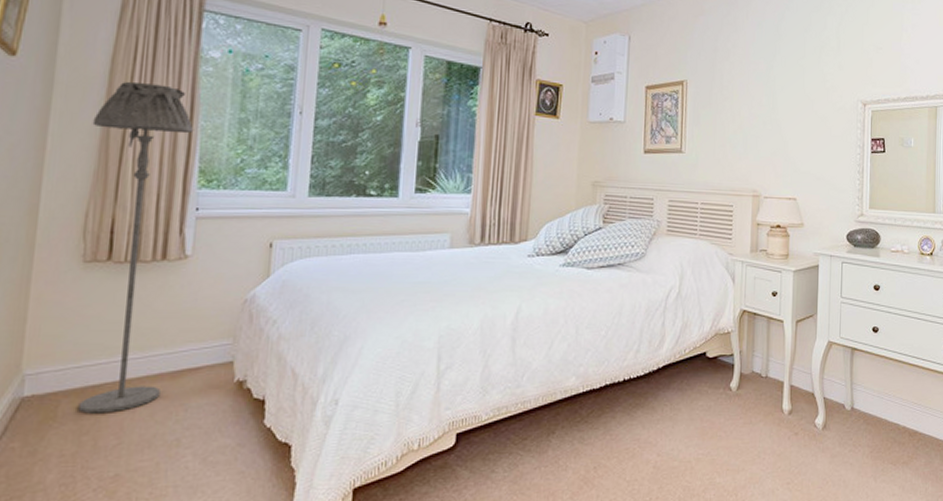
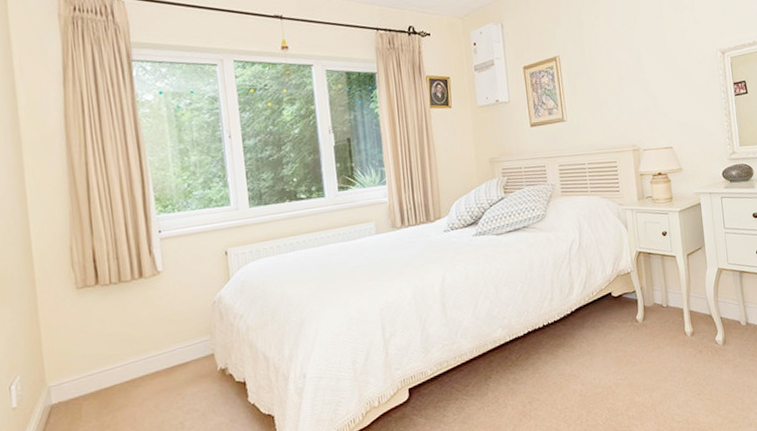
floor lamp: present [78,81,194,414] -> none [59,130,160,412]

